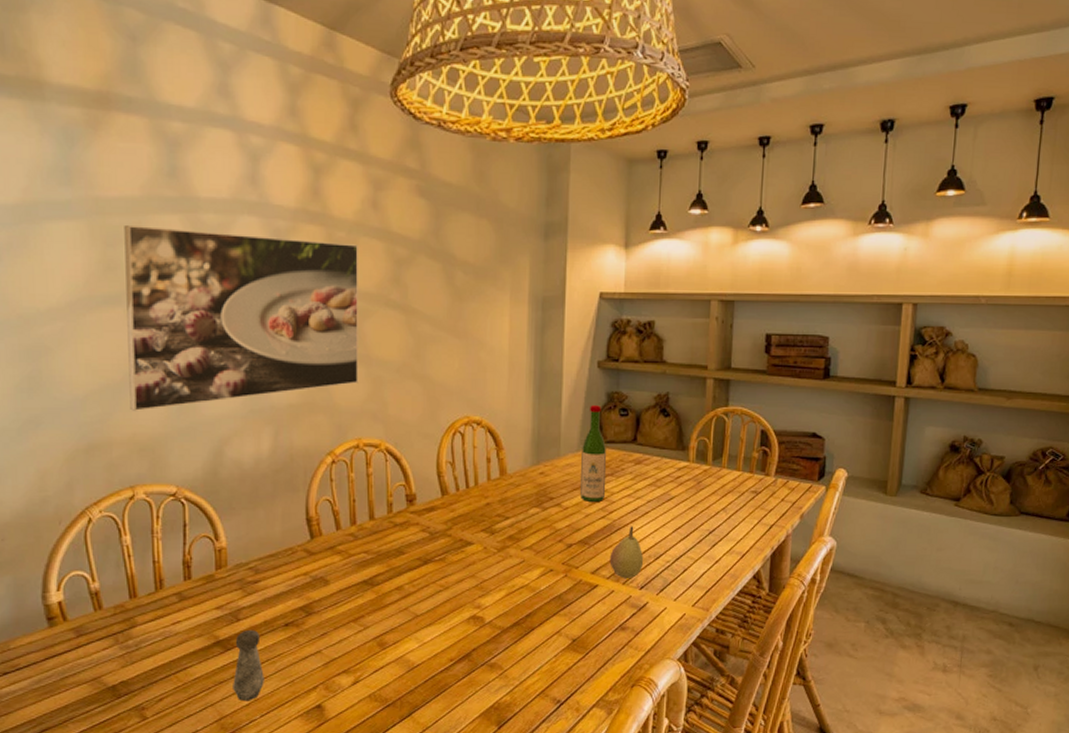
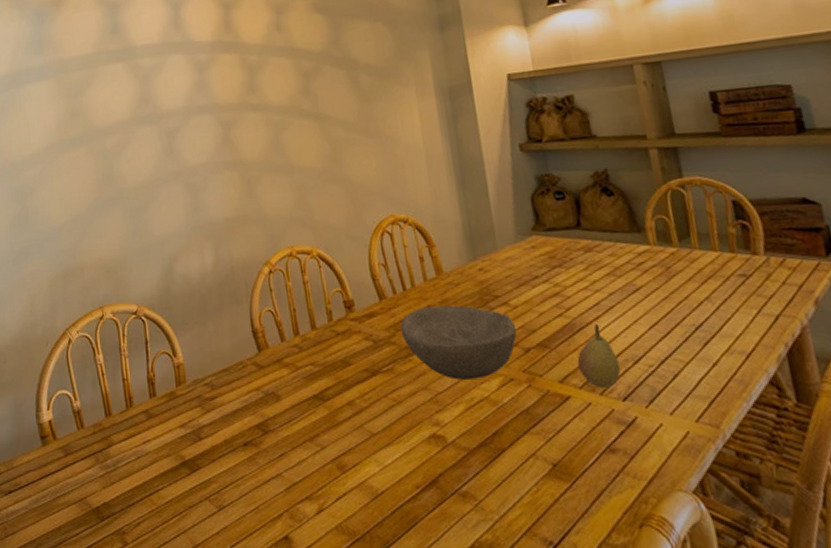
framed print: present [124,224,358,411] -> none [82,64,284,237]
salt shaker: present [233,630,264,702] -> none [199,450,231,529]
bowl: none [458,504,564,569] -> present [400,305,517,380]
wine bottle: present [580,405,607,502] -> none [519,191,557,298]

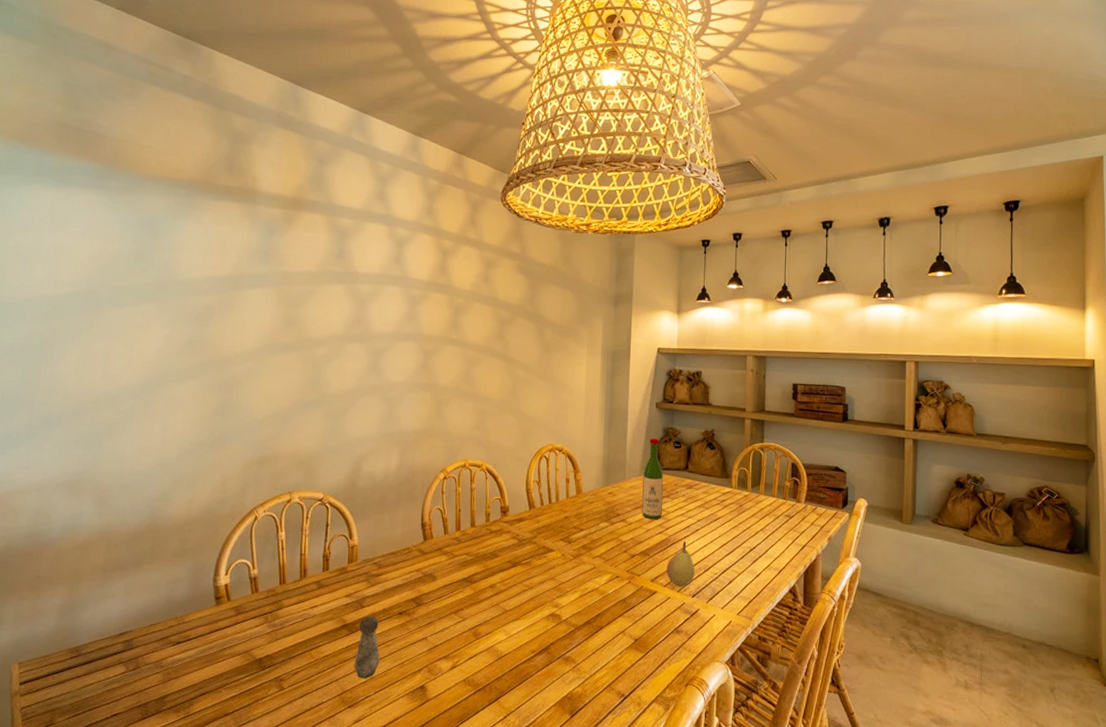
salt shaker: none [199,450,231,529] -> present [354,616,380,679]
bowl: present [400,305,517,380] -> none [541,517,628,574]
wine bottle: none [519,191,557,298] -> present [642,438,664,519]

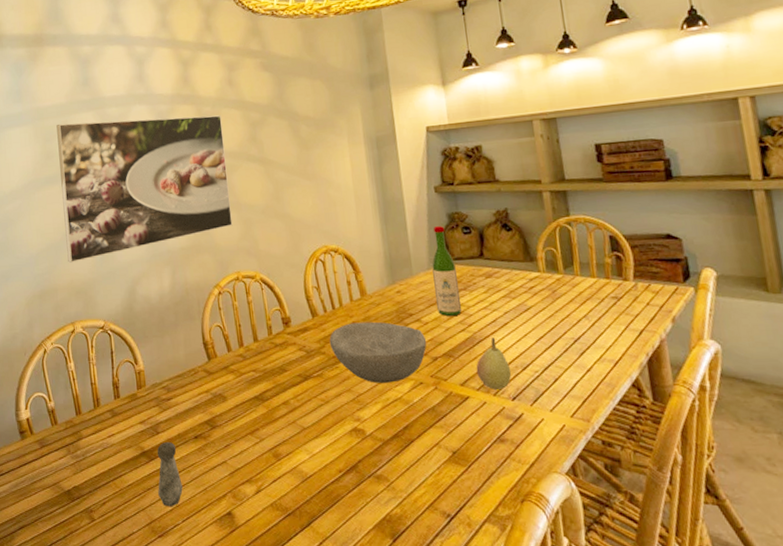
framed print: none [294,291,472,432] -> present [56,115,233,263]
bowl: none [541,517,628,574] -> present [329,321,427,383]

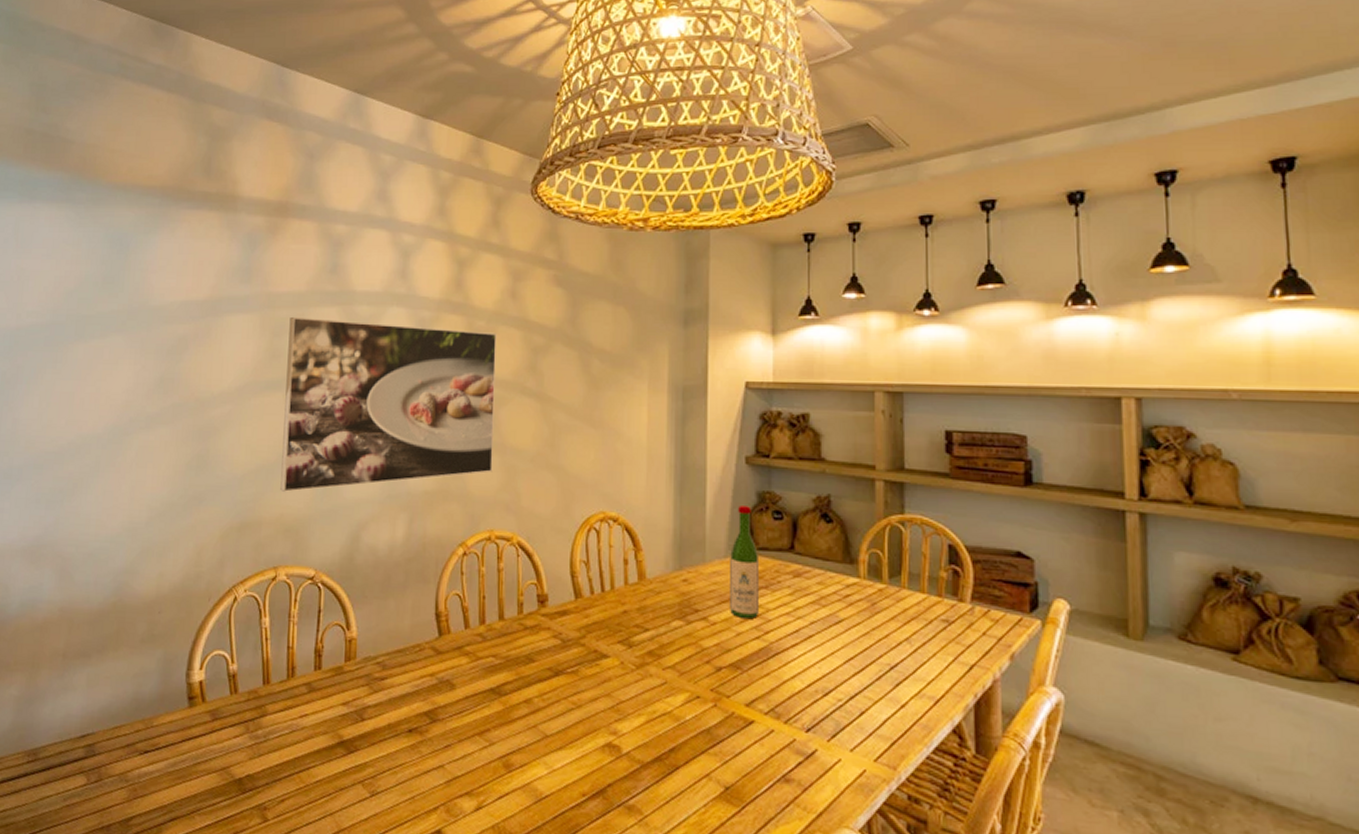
salt shaker: present [157,442,183,507] -> none [353,732,385,815]
bowl: present [329,321,427,383] -> none [592,611,712,692]
fruit: present [476,338,512,390] -> none [767,651,810,717]

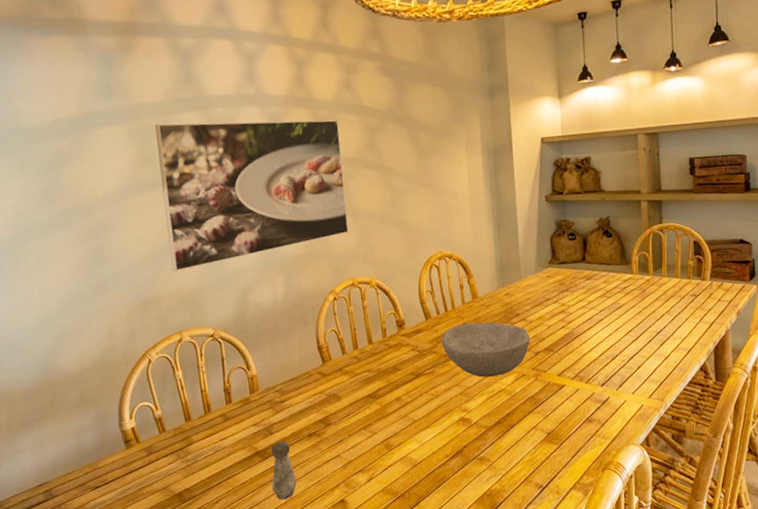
salt shaker: none [353,732,385,815] -> present [270,441,297,500]
bowl: none [592,611,712,692] -> present [441,322,531,378]
wine bottle: present [730,506,760,619] -> none [539,233,563,315]

